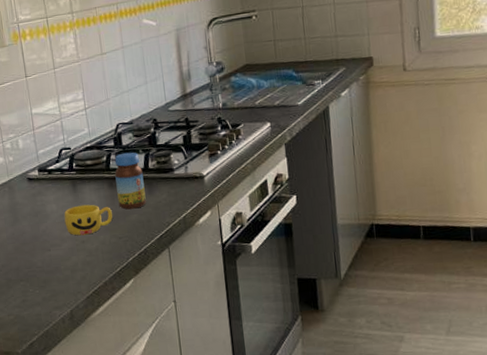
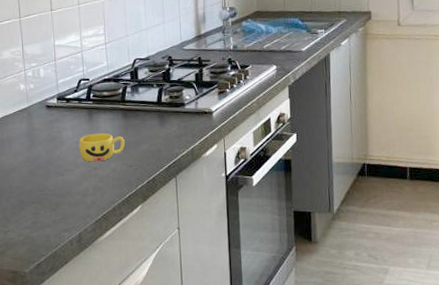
jar: present [115,152,146,210] -> none [129,86,157,140]

